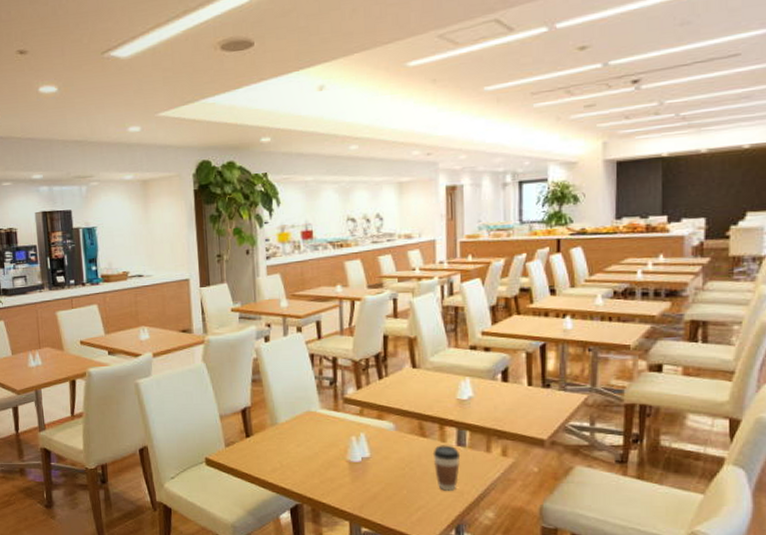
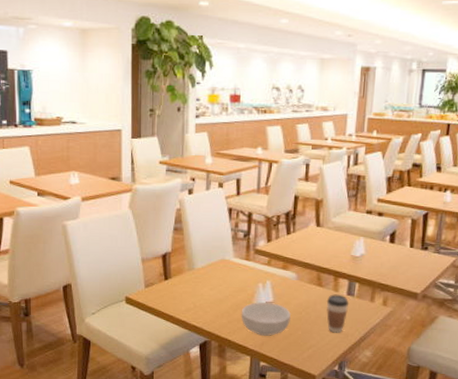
cereal bowl: none [334,458,393,497] -> present [241,302,292,336]

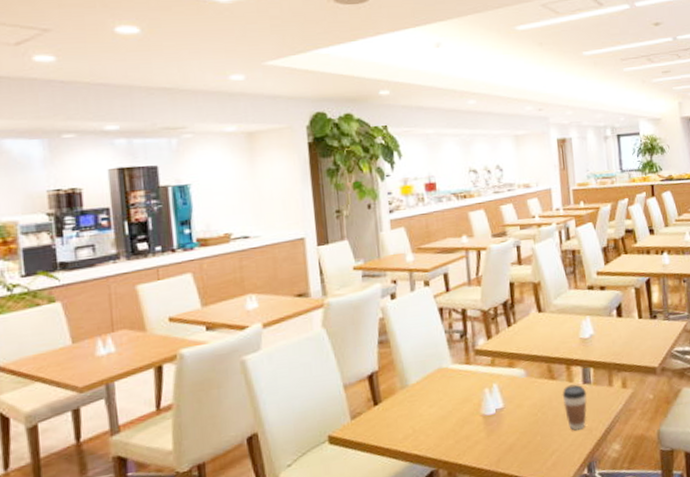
cereal bowl: present [241,302,292,336] -> none [469,408,527,451]

